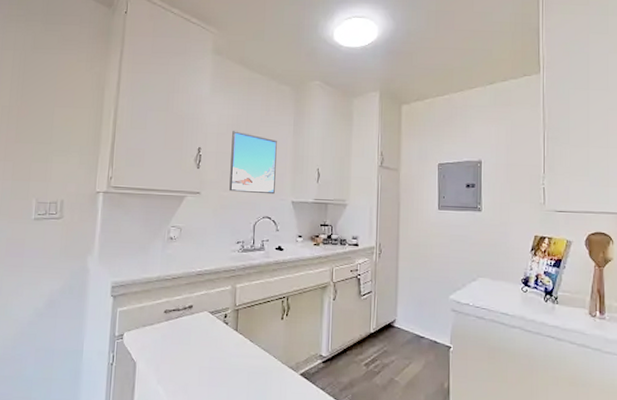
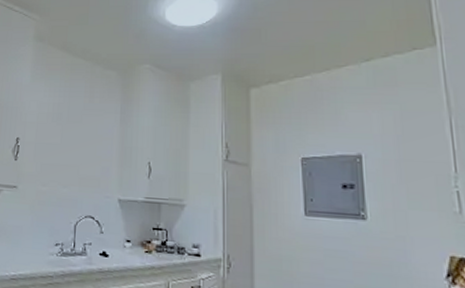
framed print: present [229,131,277,195] -> none [48,120,102,191]

